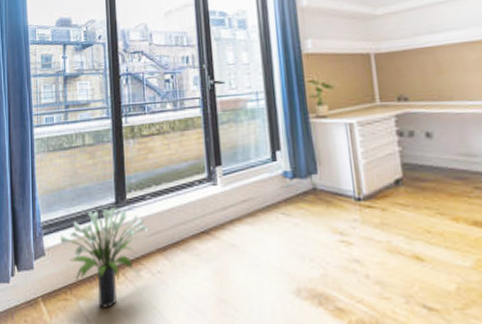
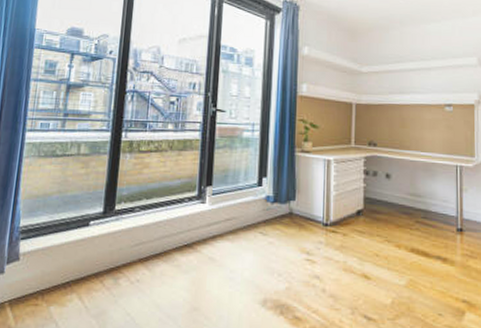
potted plant: present [60,206,147,308] -> none [38,216,132,314]

